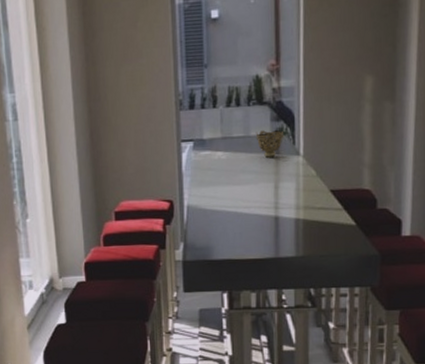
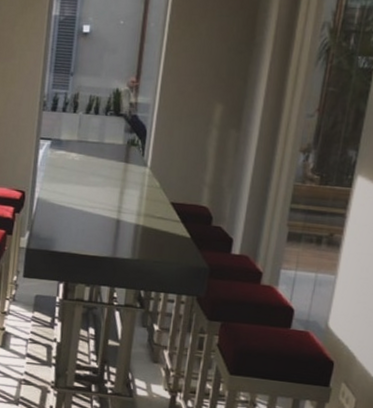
decorative bowl: present [255,130,285,158] -> none [109,139,135,165]

